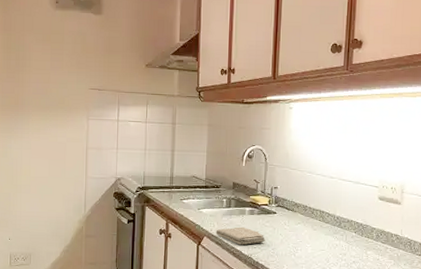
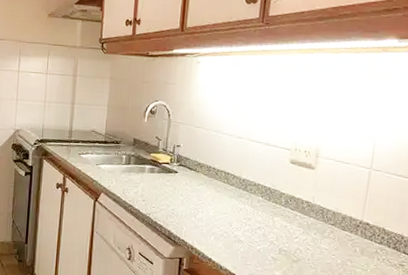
washcloth: present [216,227,265,246] -> none [113,184,165,204]

